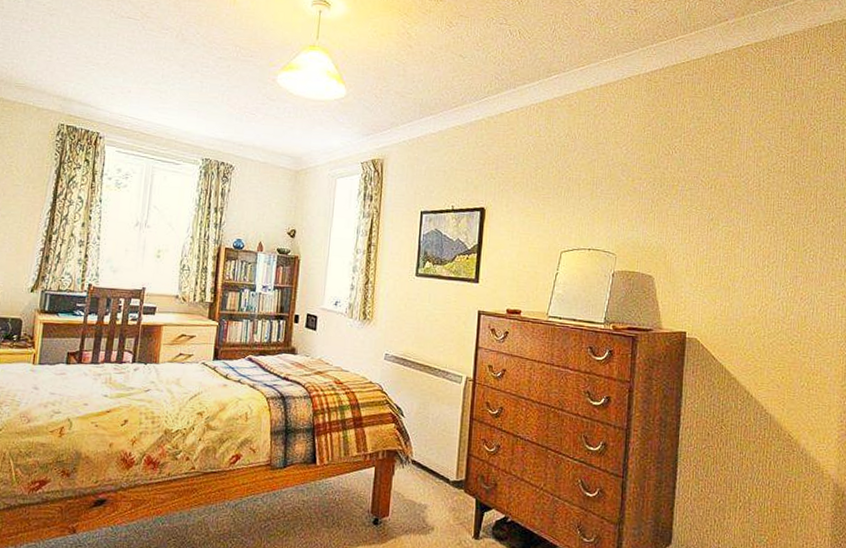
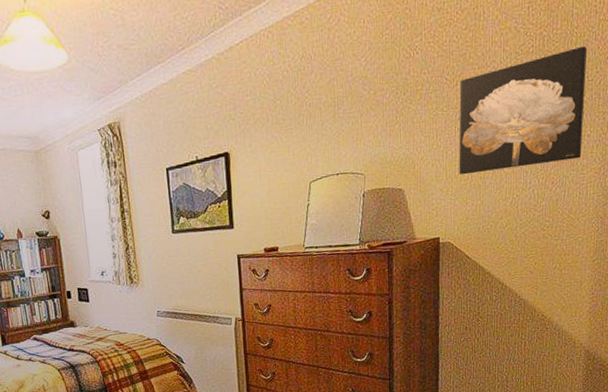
wall art: none [709,175,835,280] -> present [459,45,587,175]

